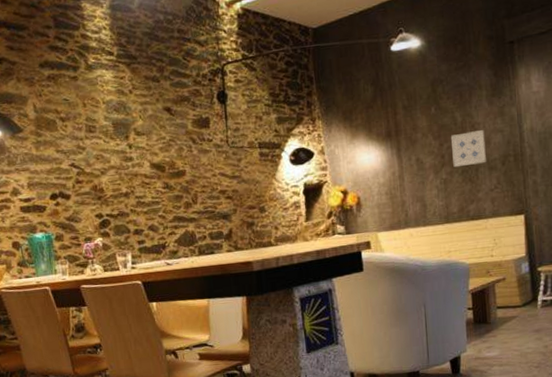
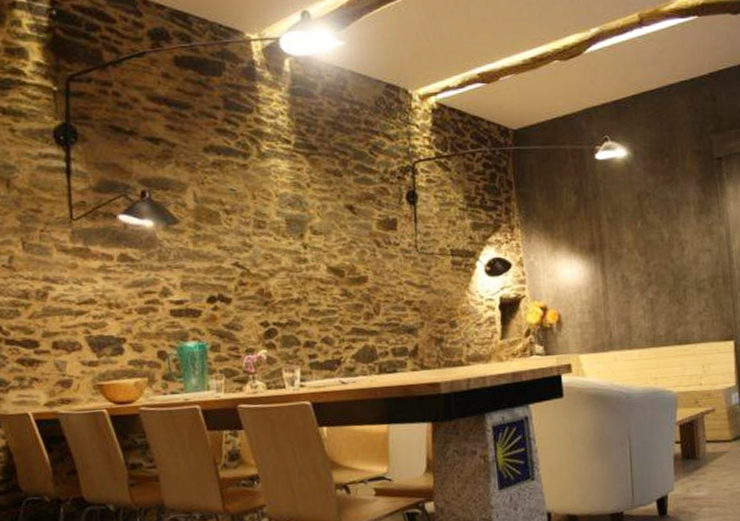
wall art: present [450,129,487,168] -> none [657,247,696,287]

